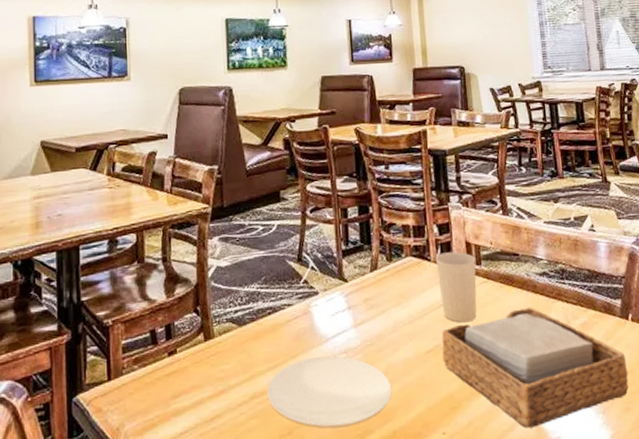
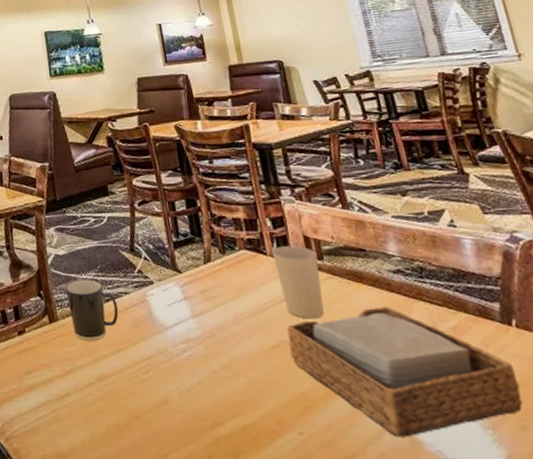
mug: none [225,291,280,358] -> present [65,279,119,341]
plate: present [266,356,392,429] -> none [111,345,239,417]

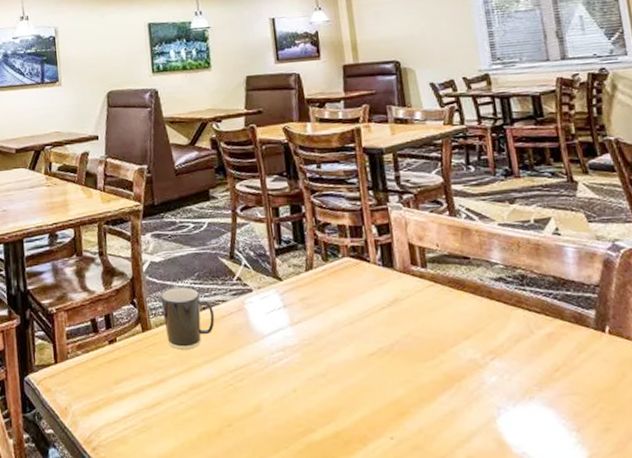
cup: present [271,245,325,319] -> none [375,253,424,327]
napkin holder: present [286,306,523,437] -> none [385,313,608,440]

